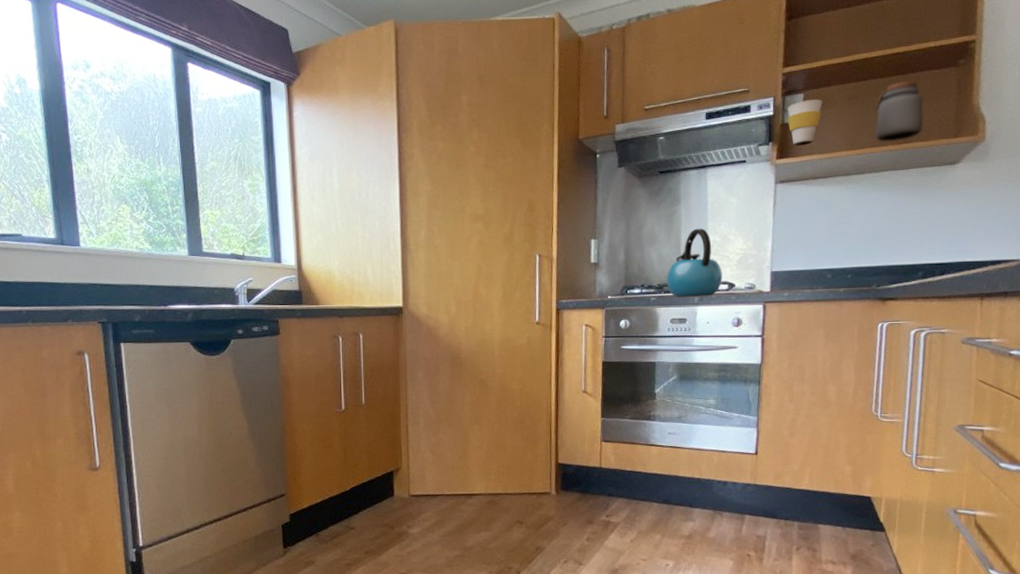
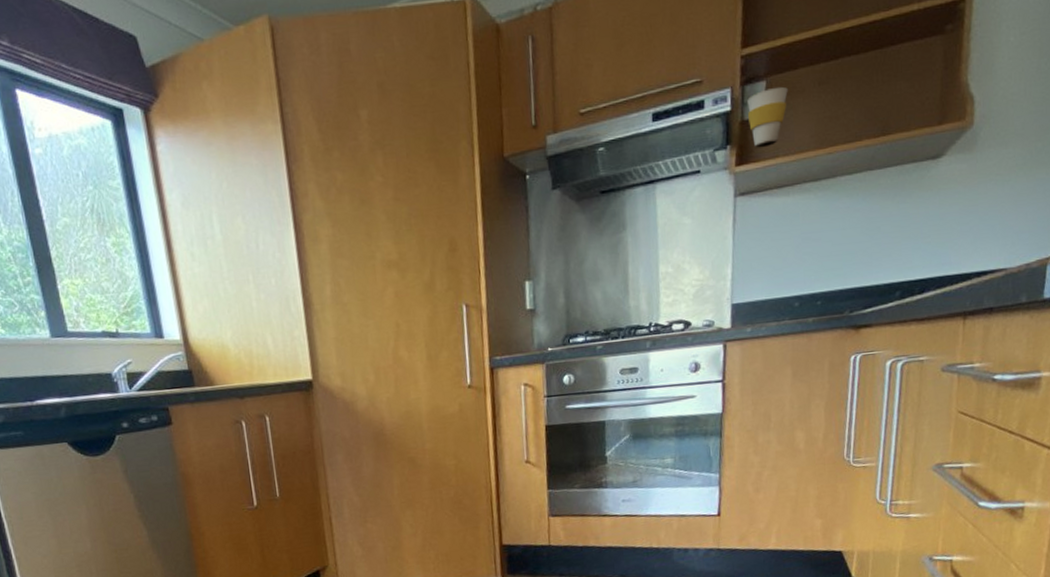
kettle: present [666,228,723,297] -> none [613,258,678,343]
jar: present [875,81,924,142] -> none [848,55,904,137]

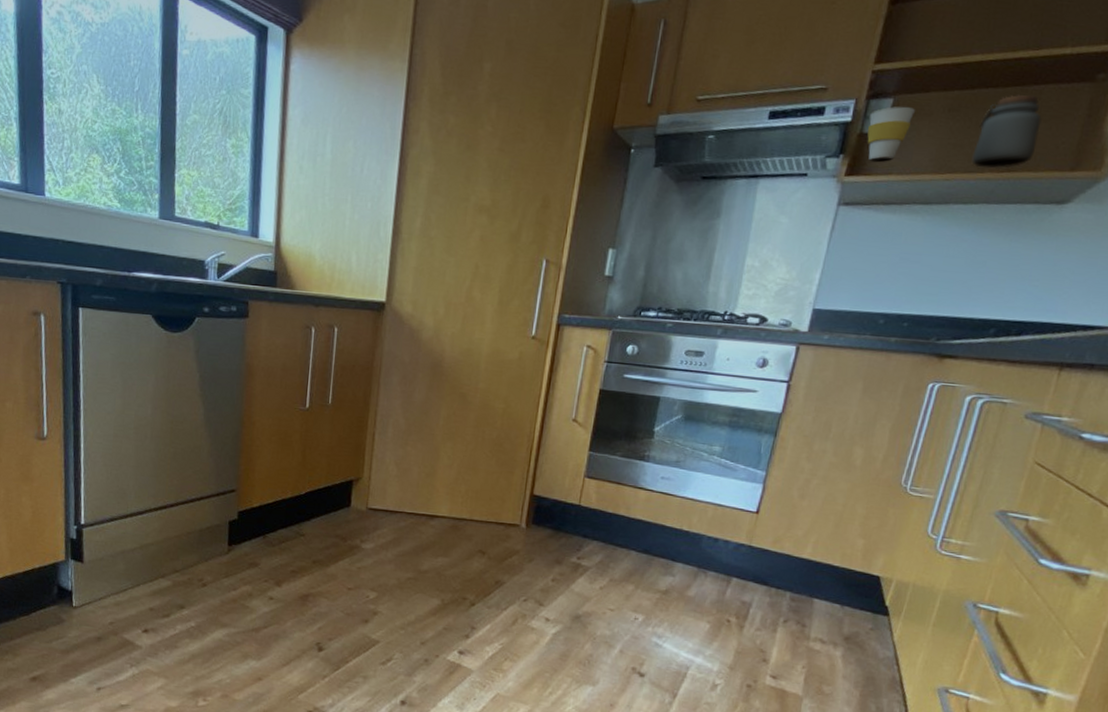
jar: none [848,55,904,137] -> present [972,95,1042,169]

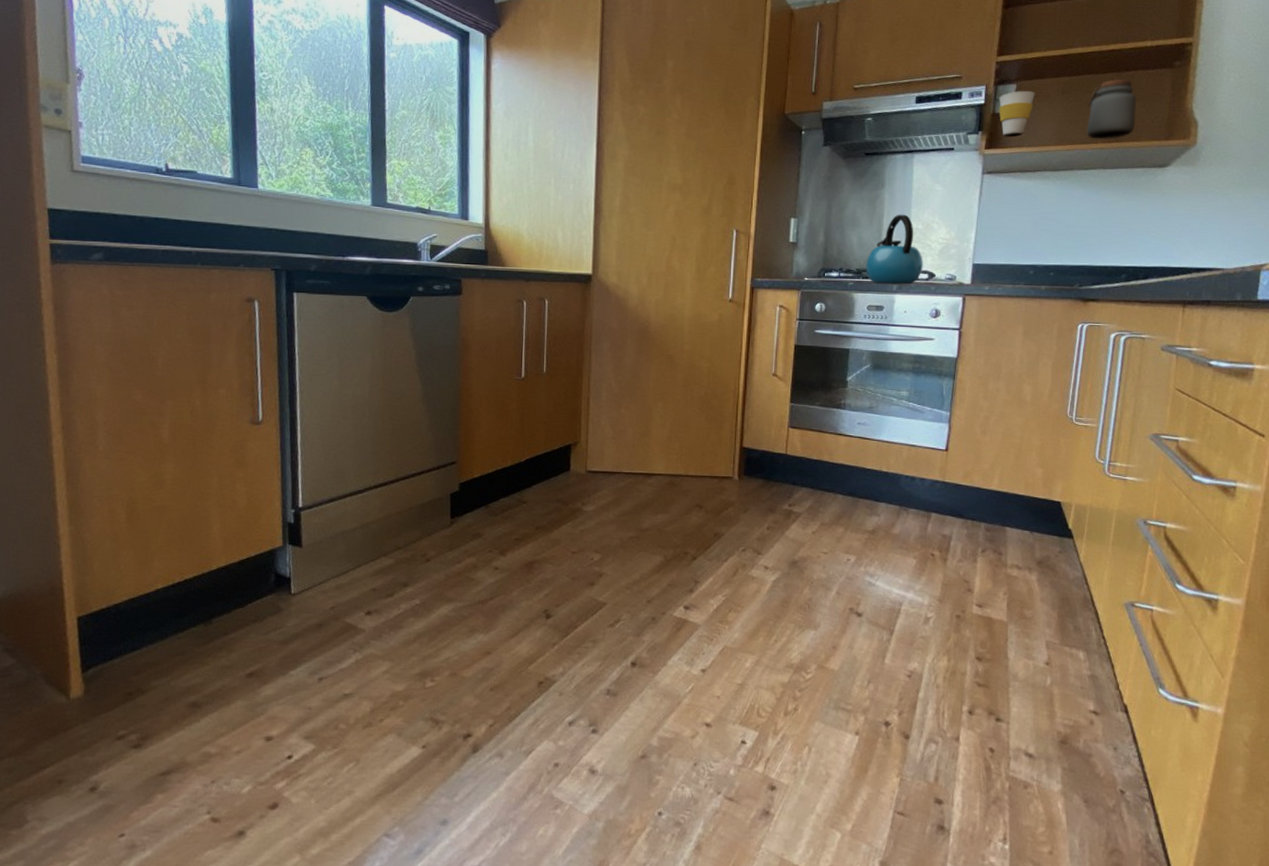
kettle: none [688,248,756,330] -> present [866,214,923,285]

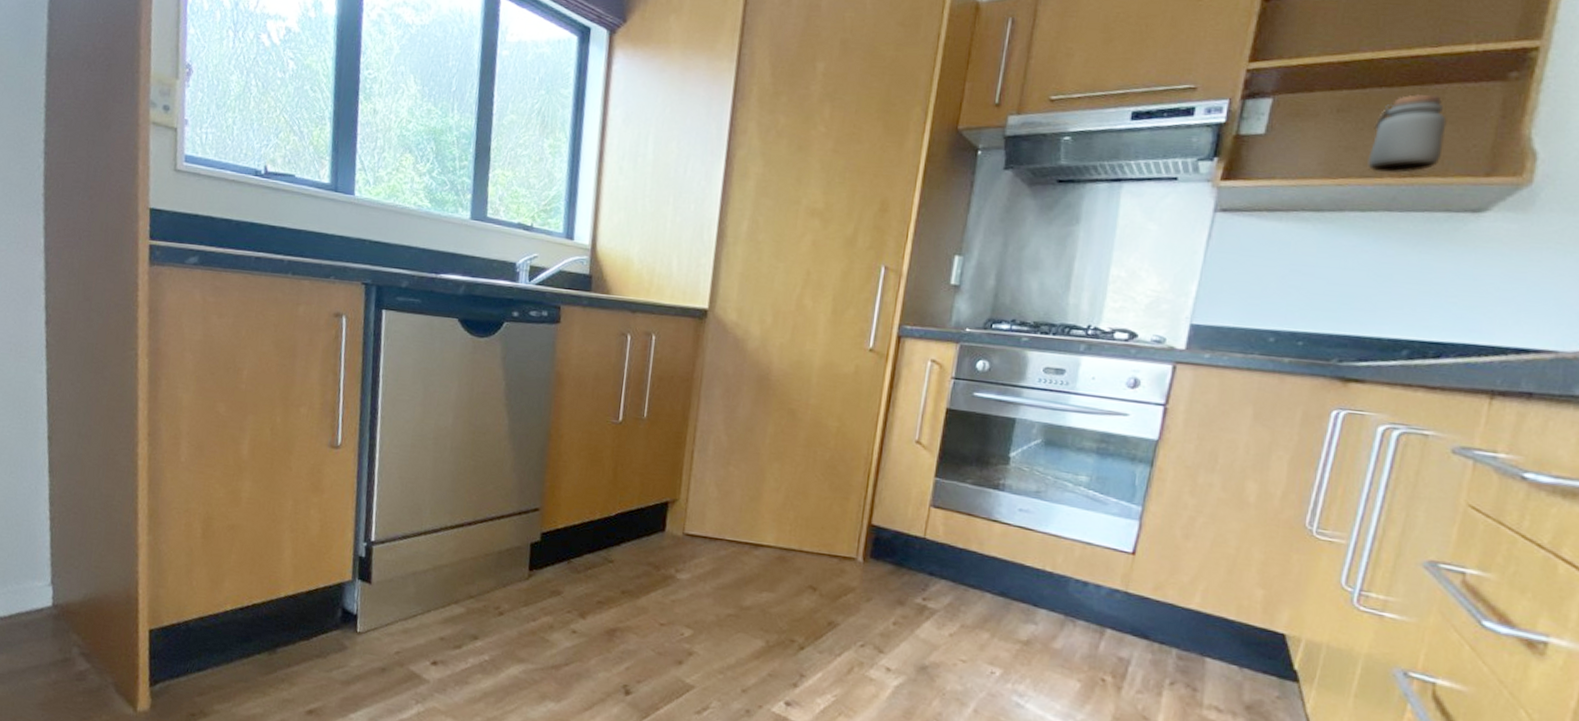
kettle: present [866,214,923,285] -> none [1045,257,1123,346]
cup: present [998,90,1036,138] -> none [1244,106,1300,167]

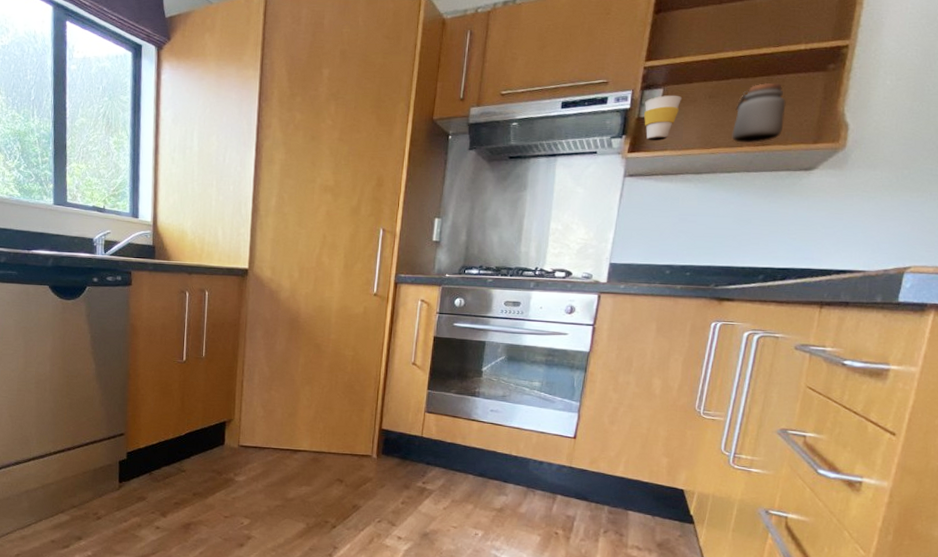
cup: none [1244,106,1300,167] -> present [643,95,683,141]

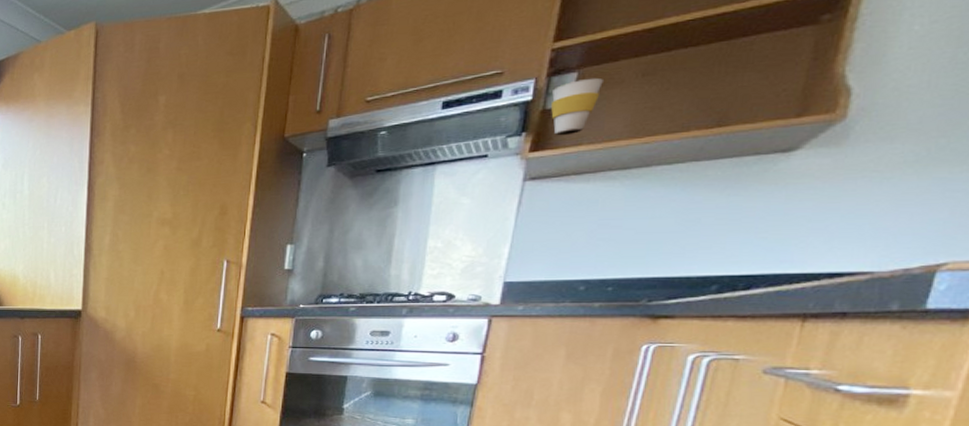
jar: present [732,83,786,144] -> none [674,47,755,127]

